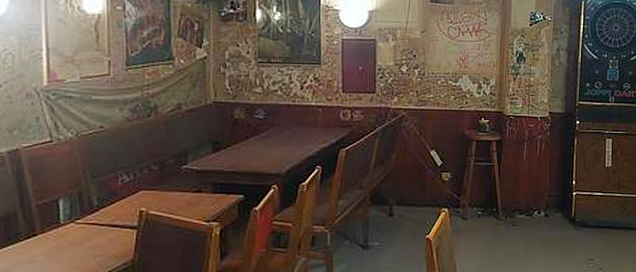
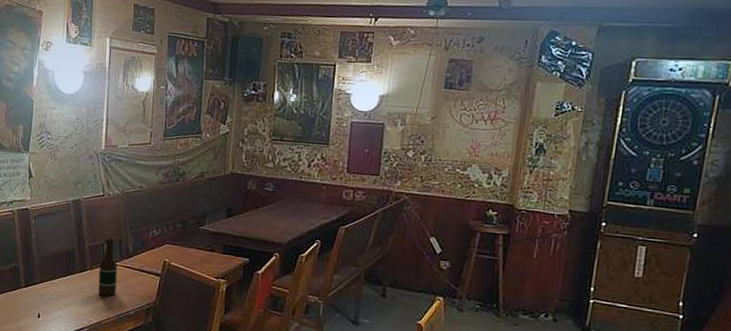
beer bottle: none [54,192,79,263] -> present [98,238,118,297]

